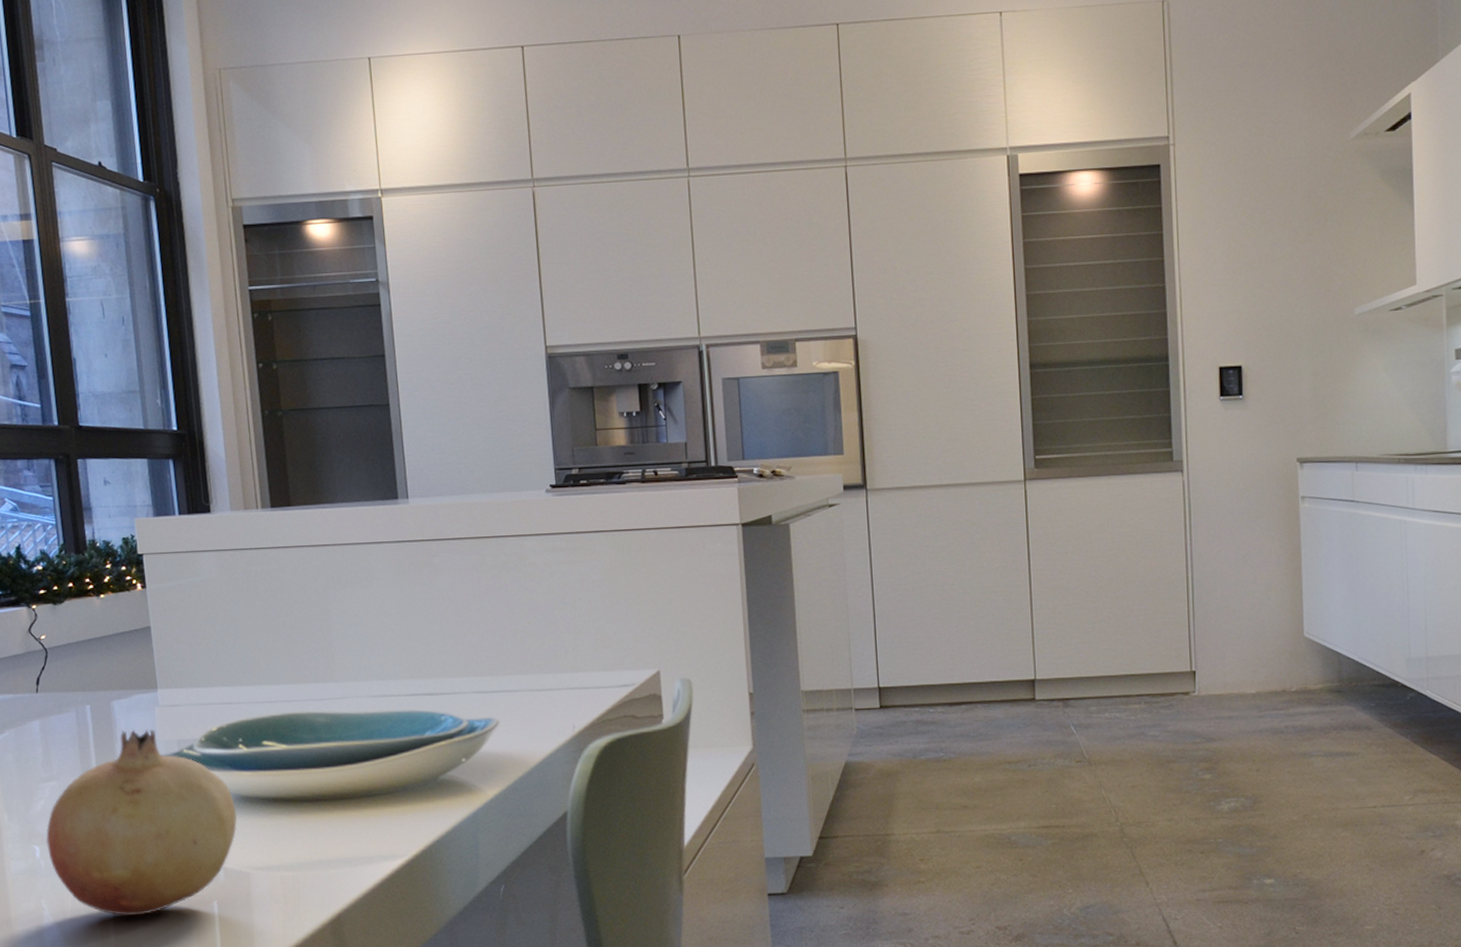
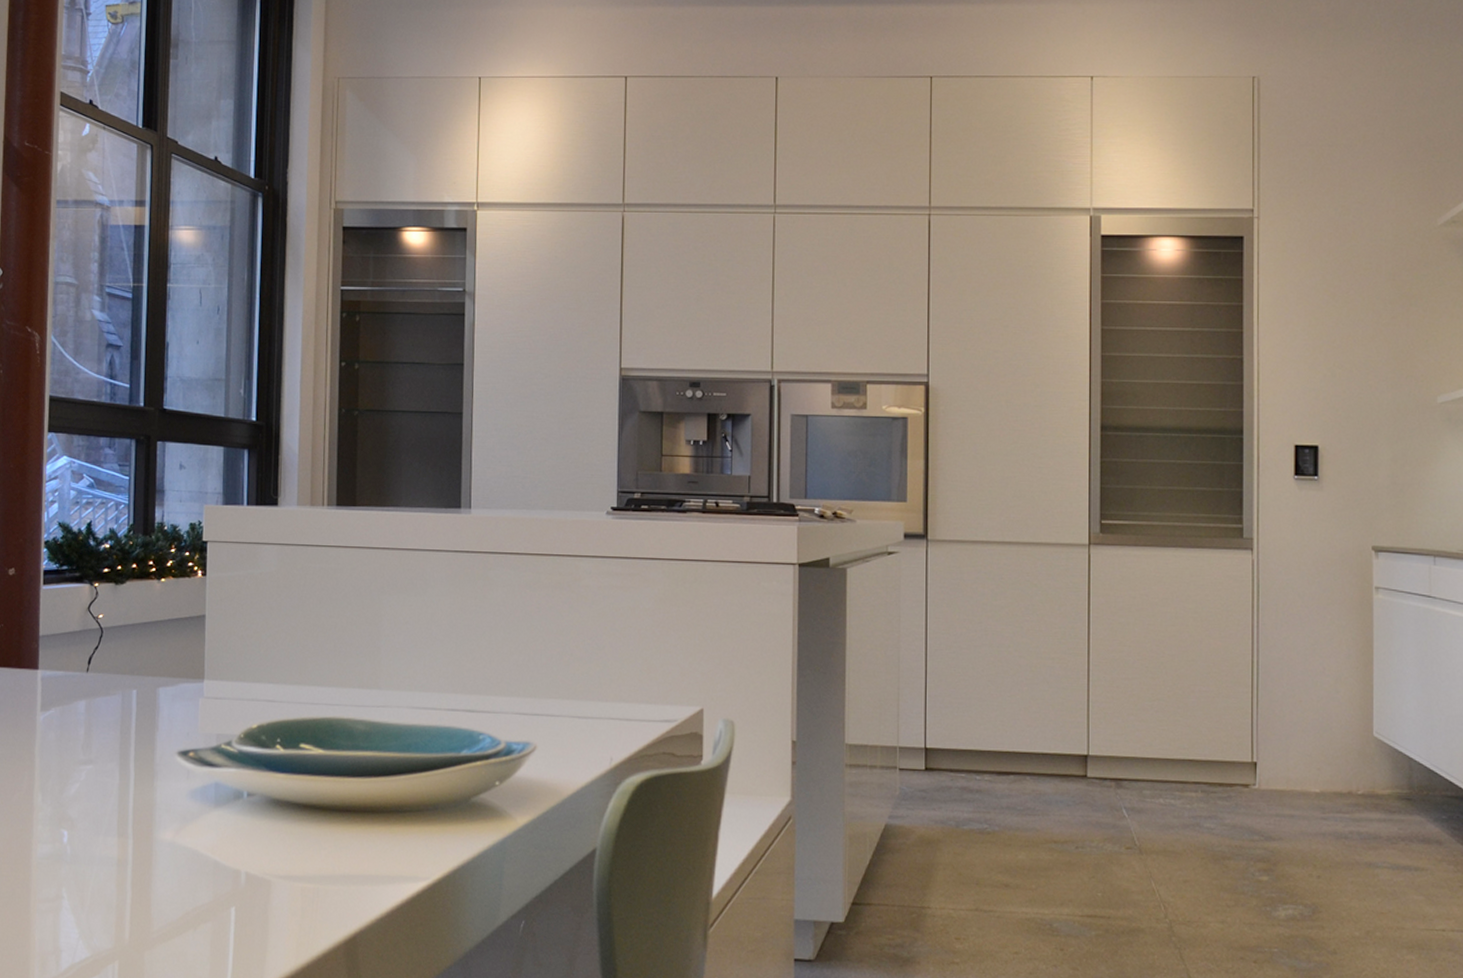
fruit: present [45,729,237,917] -> none [75,718,265,915]

